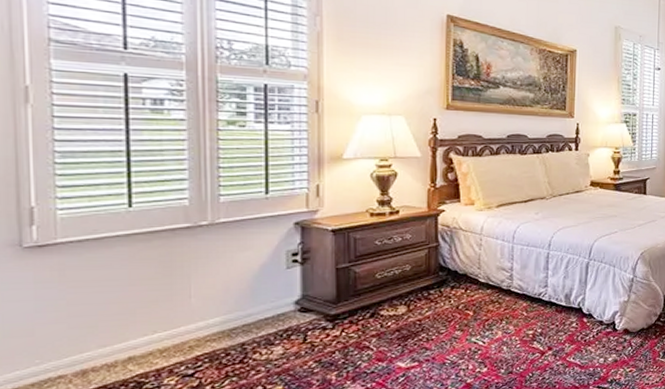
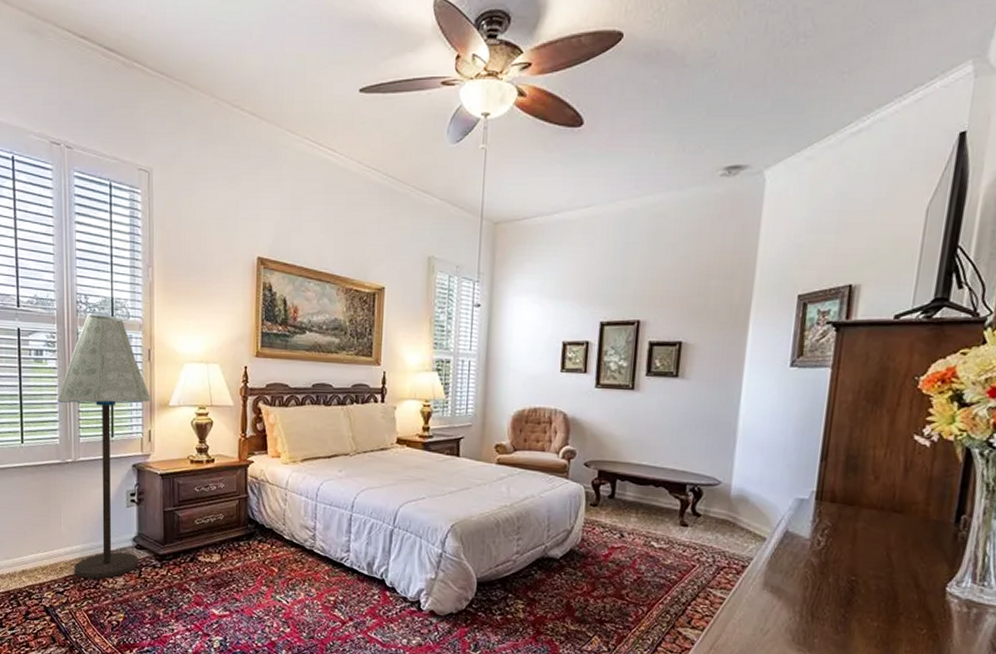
floor lamp: none [186,61,320,354] -> present [57,314,152,579]

